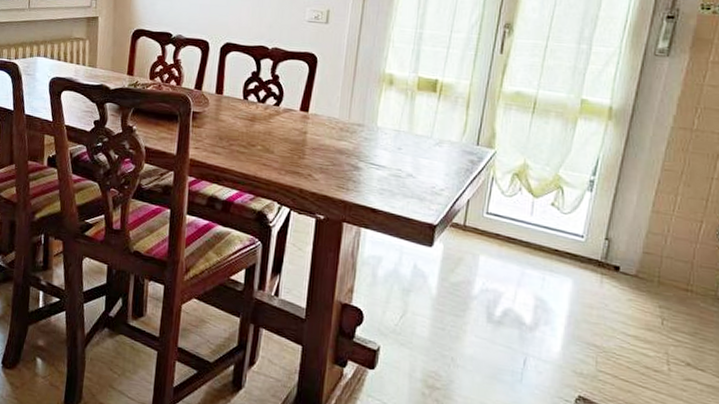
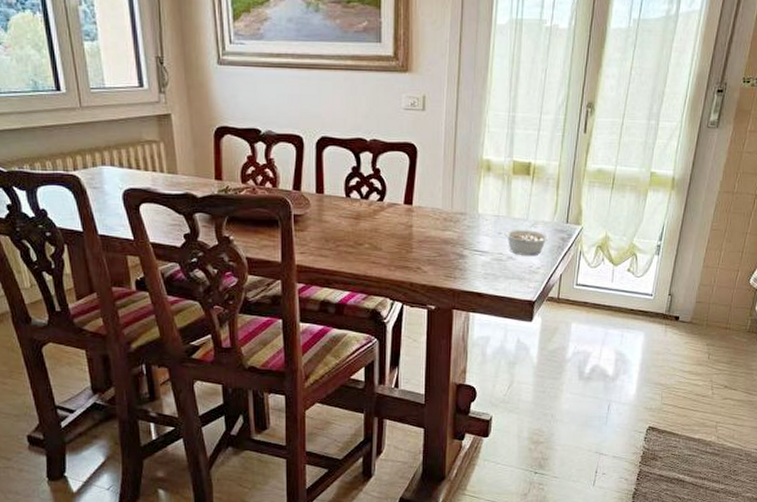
legume: none [404,145,457,177] -> present [504,229,550,256]

